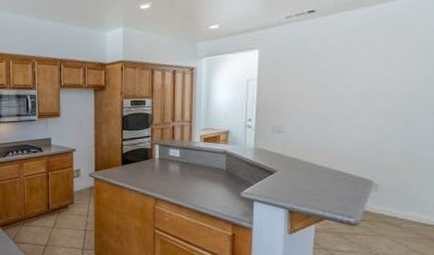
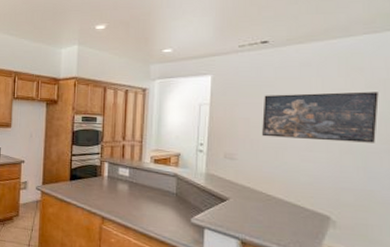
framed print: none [309,55,422,108] -> present [262,91,379,143]

